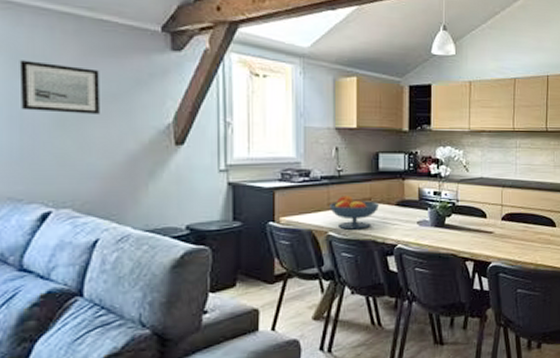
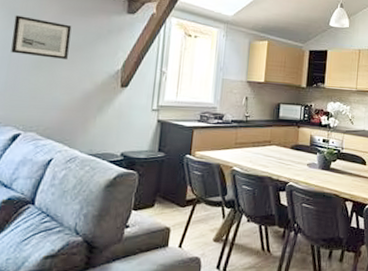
fruit bowl: present [330,195,380,230] -> none [236,137,278,167]

